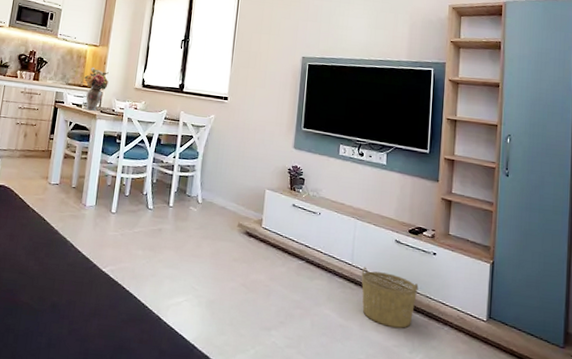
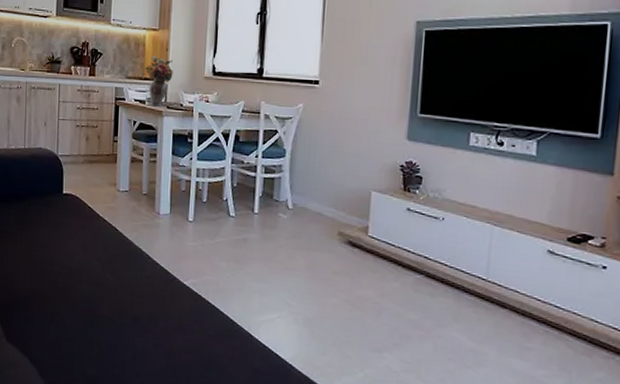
basket: present [361,267,419,328] -> none [499,282,580,356]

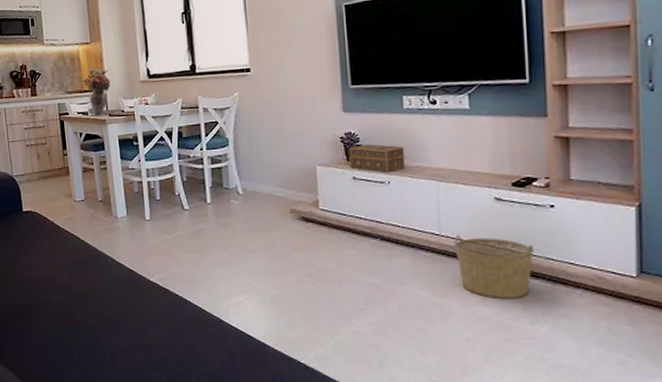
decorative box: none [405,176,464,210] -> present [349,144,406,174]
basket: none [499,282,580,356] -> present [454,235,534,298]

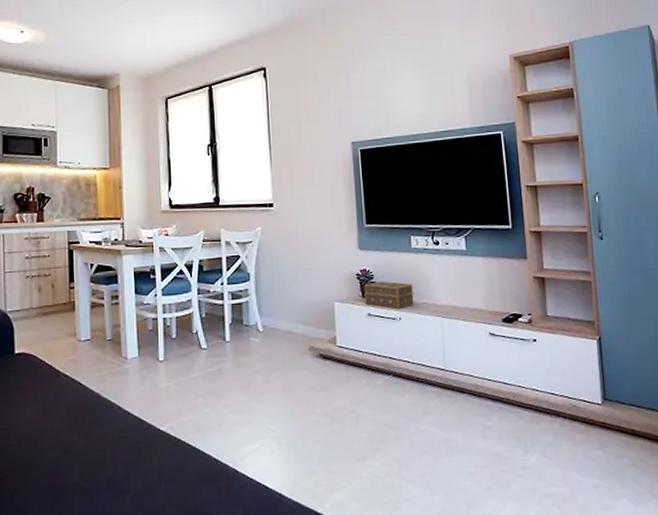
flower arrangement: present [83,68,111,116] -> none [98,194,129,246]
basket: present [454,235,534,298] -> none [457,369,523,431]

